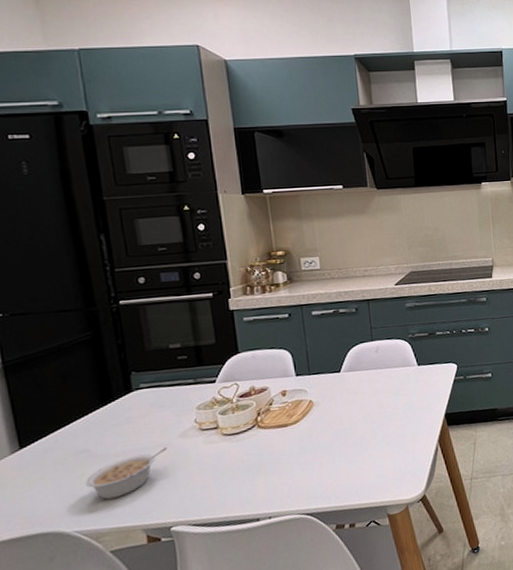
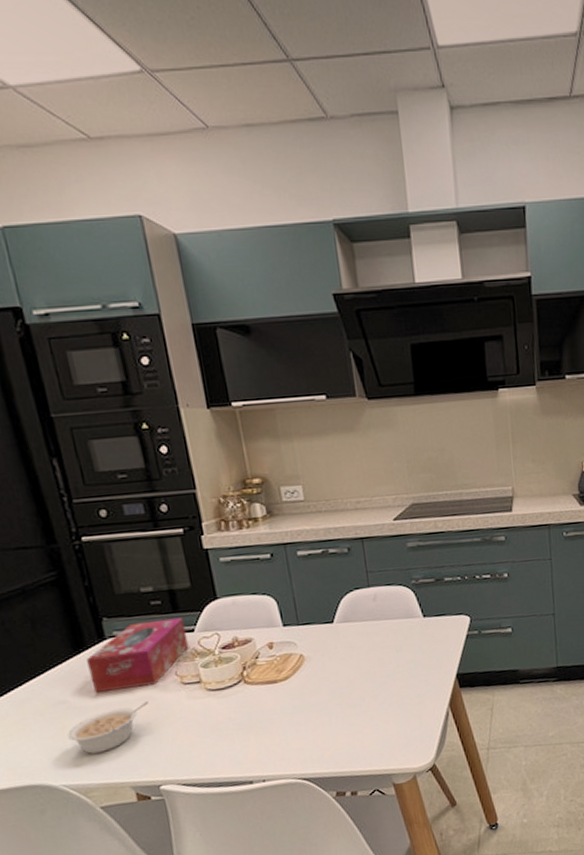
tissue box: none [112,370,209,441] -> present [86,617,189,693]

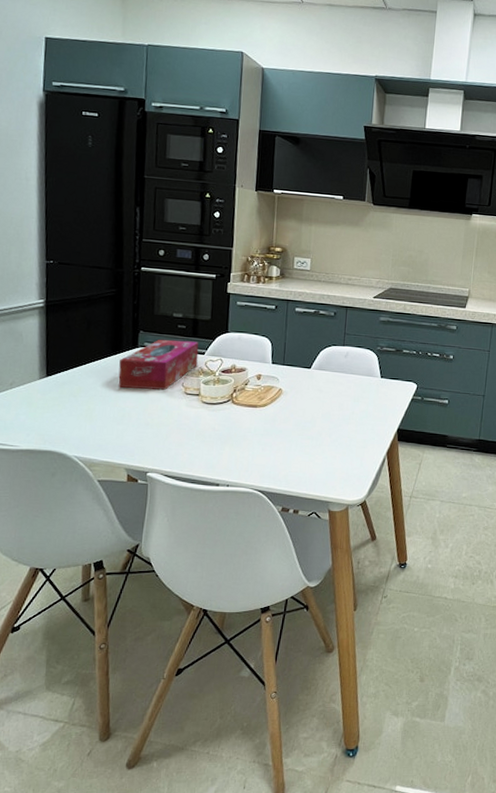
legume: present [67,702,149,754] -> none [88,402,156,436]

